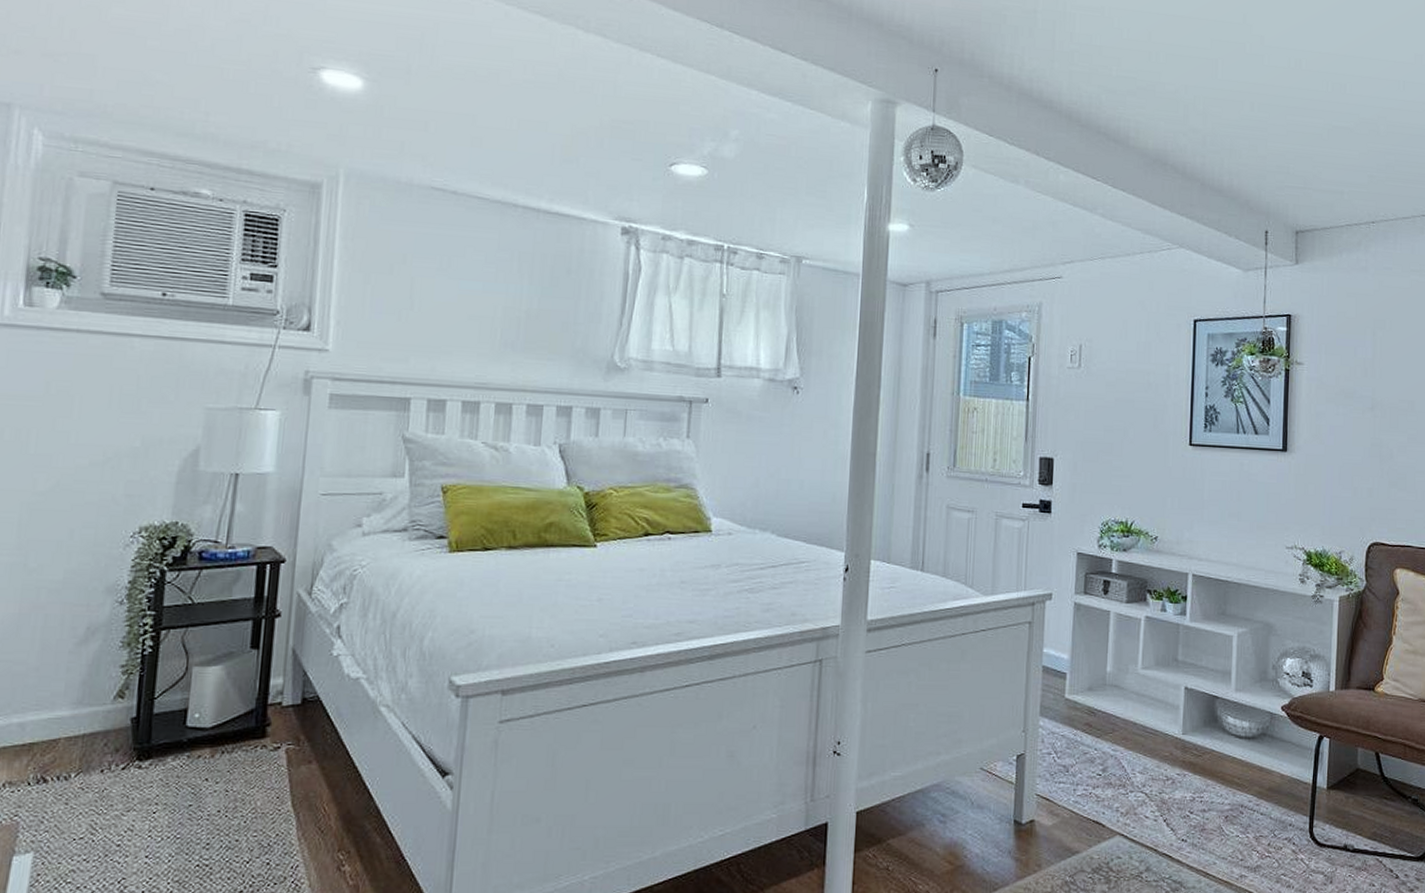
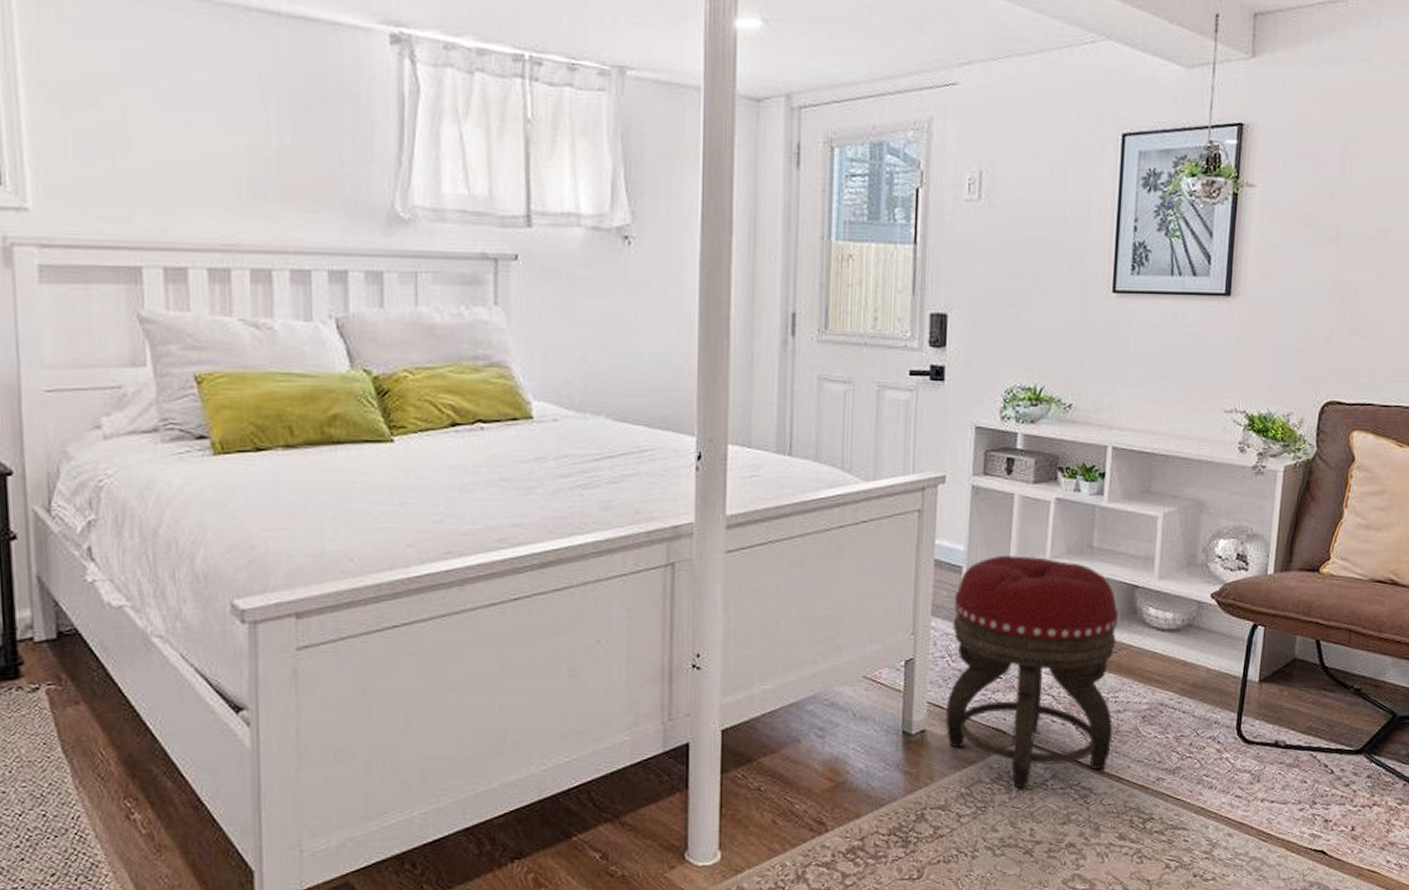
footstool: none [1052,665,1201,879] -> present [945,556,1118,789]

